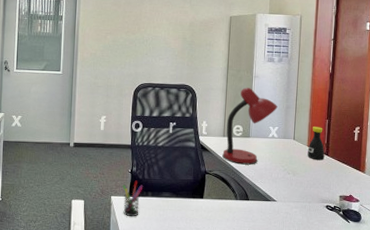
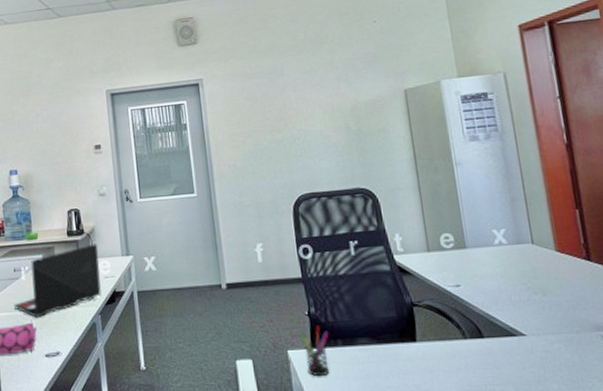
desk lamp: present [222,88,278,165] -> none [428,180,498,288]
bottle: present [307,126,325,160] -> none [556,221,586,270]

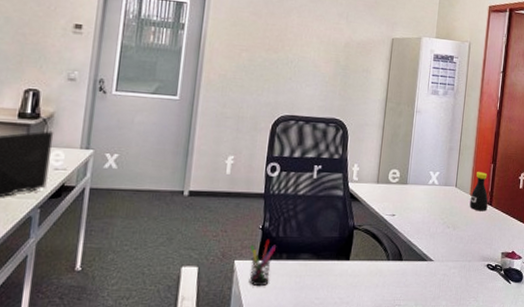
bottle: none [556,221,586,270] -> present [469,172,488,212]

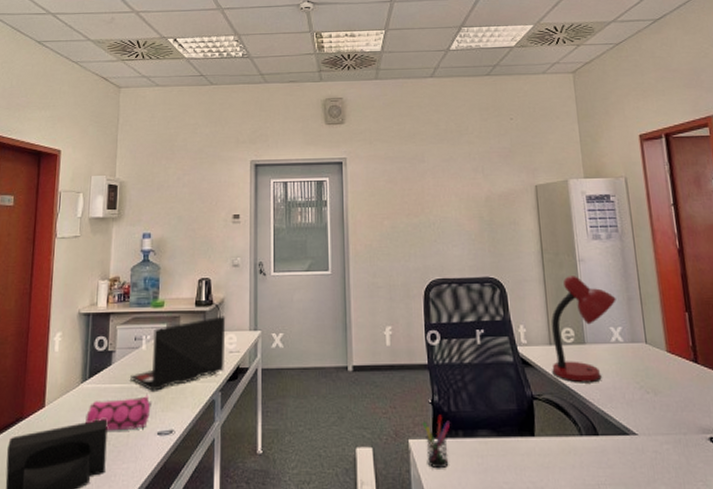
desk lamp: none [374,124,440,218] -> present [551,276,616,383]
bottle: present [469,172,488,212] -> none [667,323,694,371]

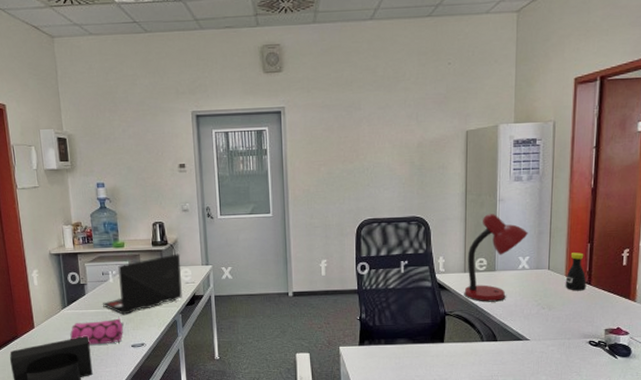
pen holder: present [422,414,451,469] -> none [351,328,375,368]
bottle: none [667,323,694,371] -> present [565,252,587,291]

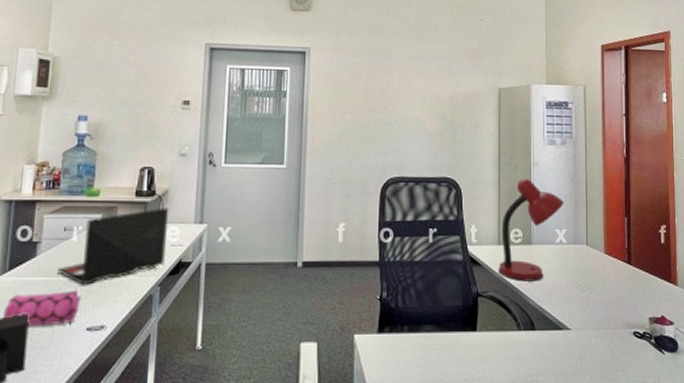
bottle: present [565,252,587,291] -> none [605,227,626,271]

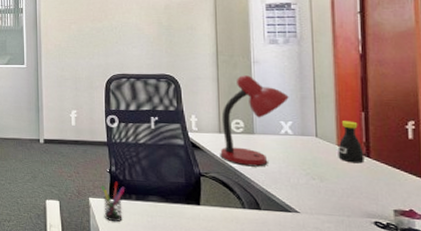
pen holder: none [369,310,397,363] -> present [101,181,125,222]
bottle: none [605,227,626,271] -> present [337,121,365,164]

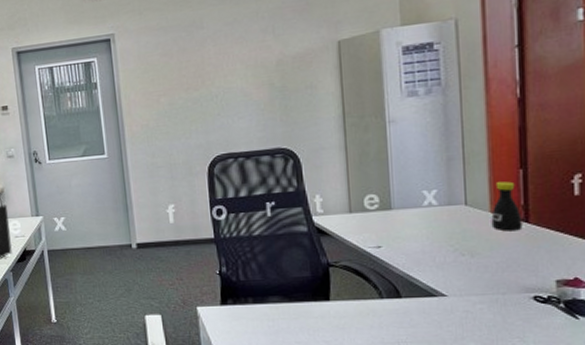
pen holder: present [101,181,125,222] -> none [210,284,240,332]
desk lamp: present [220,75,289,167] -> none [351,139,433,249]

